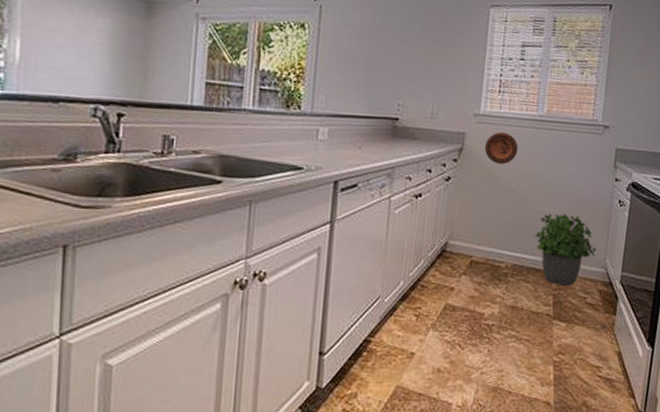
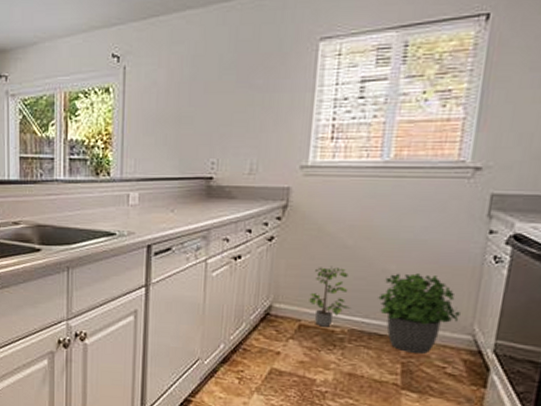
potted plant: none [479,206,514,263] -> present [309,266,351,327]
decorative plate: present [484,132,519,165] -> none [313,184,357,221]

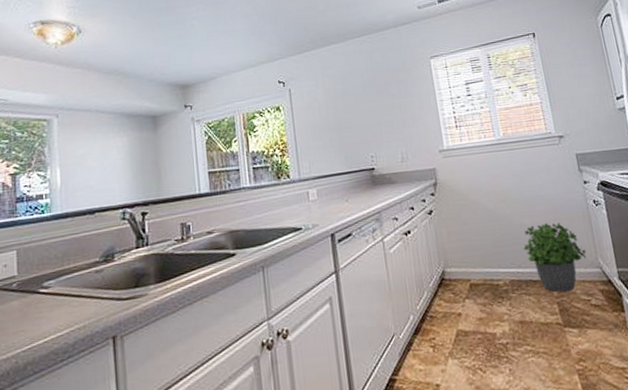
potted plant: present [309,266,351,327] -> none [470,227,506,283]

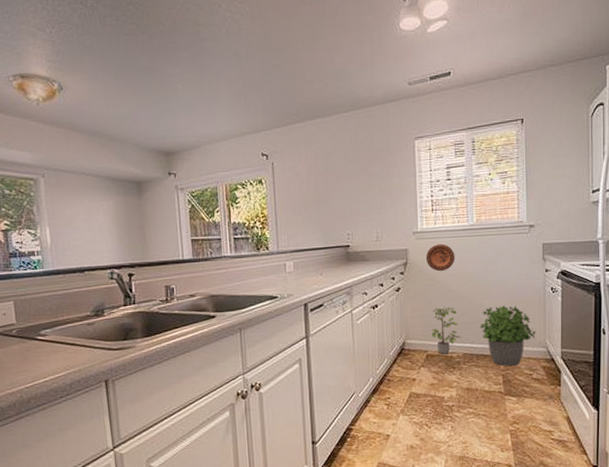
decorative plate: none [455,160,487,191] -> present [425,244,455,272]
potted plant: none [470,227,506,283] -> present [431,306,462,354]

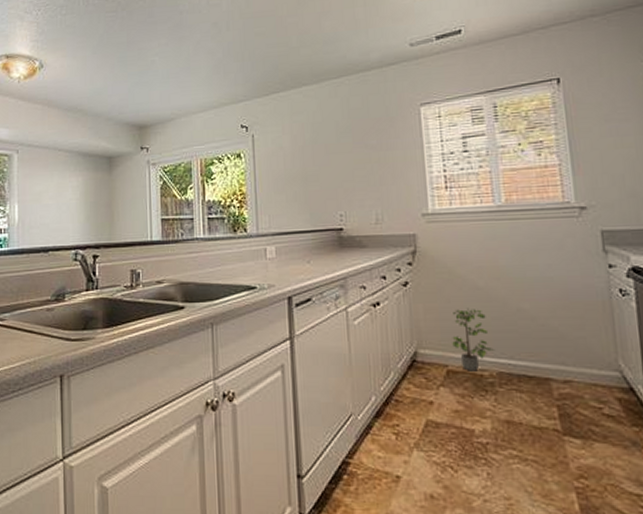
decorative plate: present [425,244,455,272] -> none [440,228,480,263]
potted plant: present [479,306,536,366] -> none [519,311,603,394]

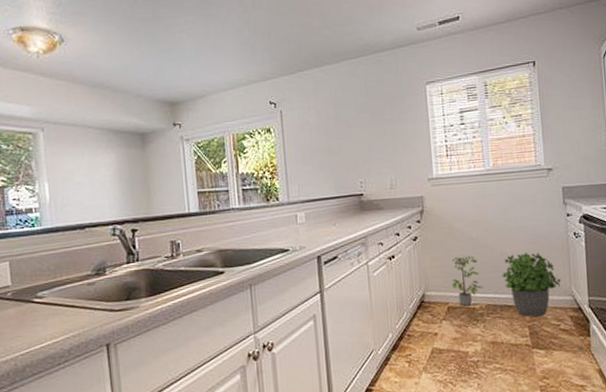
potted plant: none [519,311,603,394] -> present [502,253,561,317]

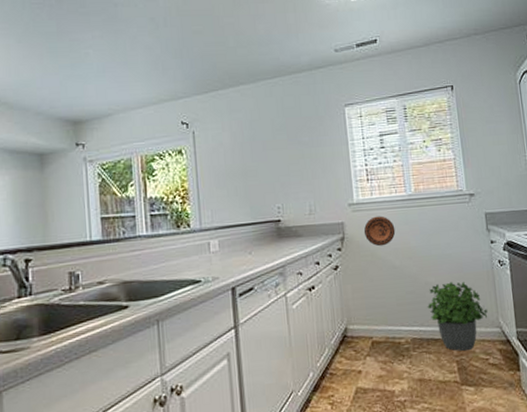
decorative plate: none [442,190,473,219] -> present [364,216,396,247]
potted plant: present [452,255,484,306] -> none [375,285,409,340]

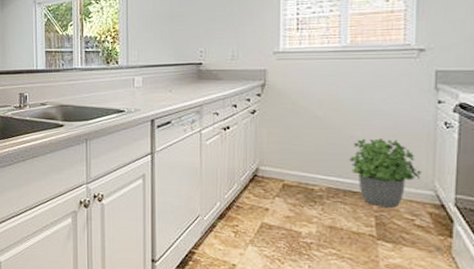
decorative plate: present [364,216,396,247] -> none [287,66,323,96]

